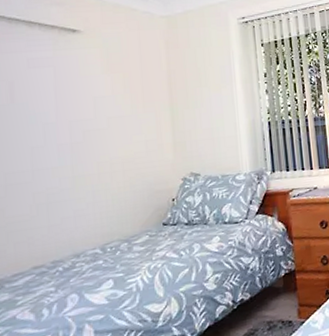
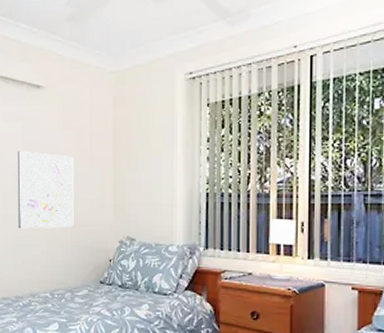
wall art: none [48,98,127,184] -> present [17,151,74,229]

